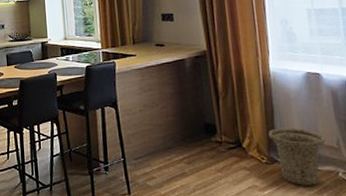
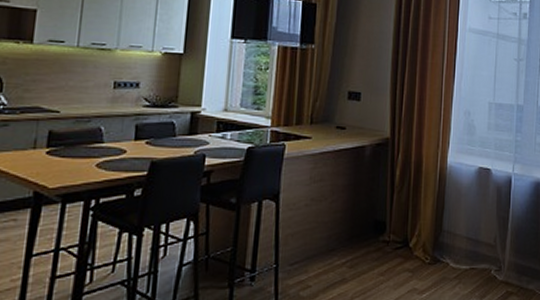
basket: present [267,128,326,186] -> none [435,225,485,286]

